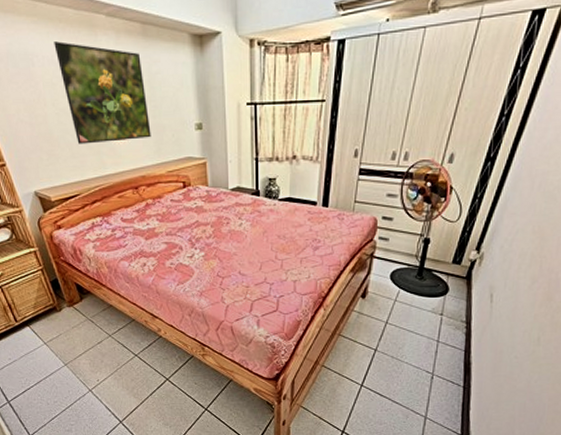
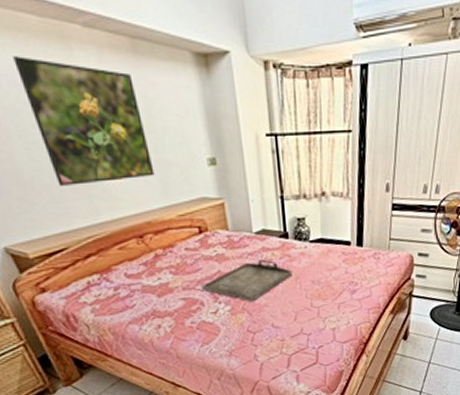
serving tray: none [182,213,261,250] -> present [202,259,293,302]

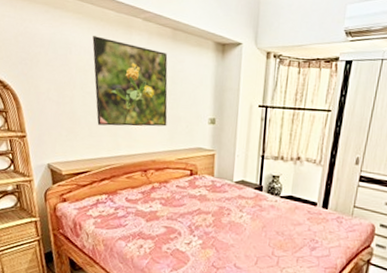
serving tray: present [202,259,293,302] -> none [182,205,261,241]

